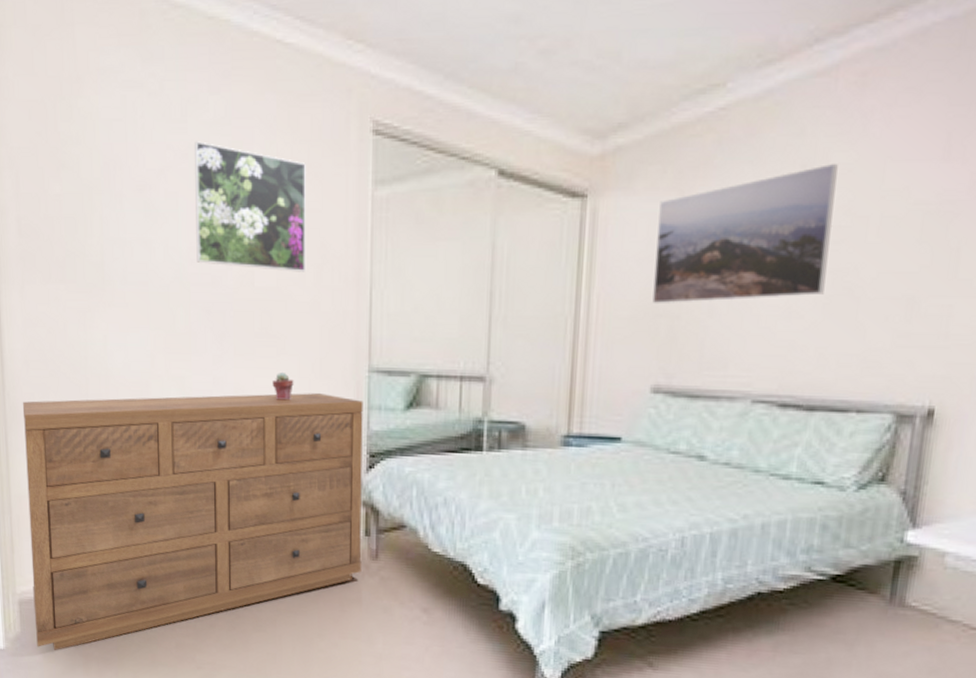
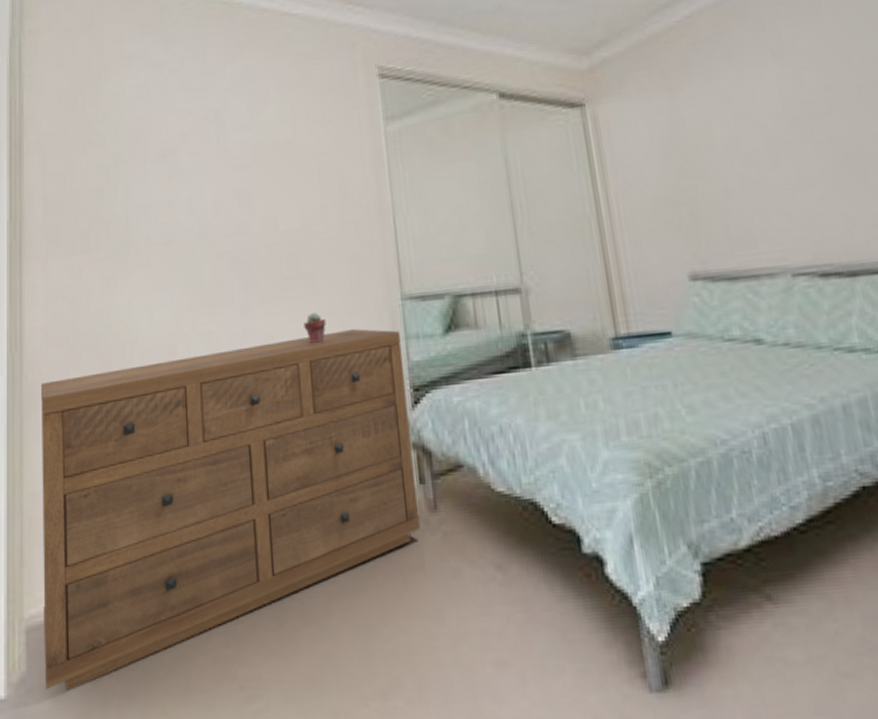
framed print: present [195,141,306,272] -> none [214,104,328,215]
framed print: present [652,163,838,304] -> none [653,48,829,194]

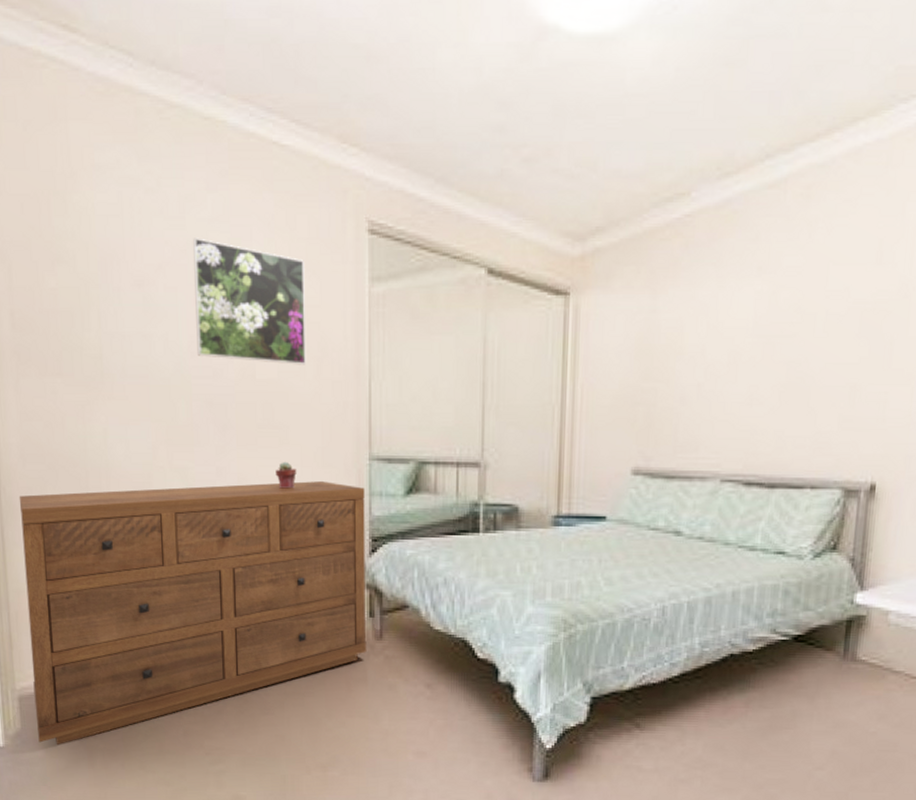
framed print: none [214,104,328,215] -> present [193,238,306,365]

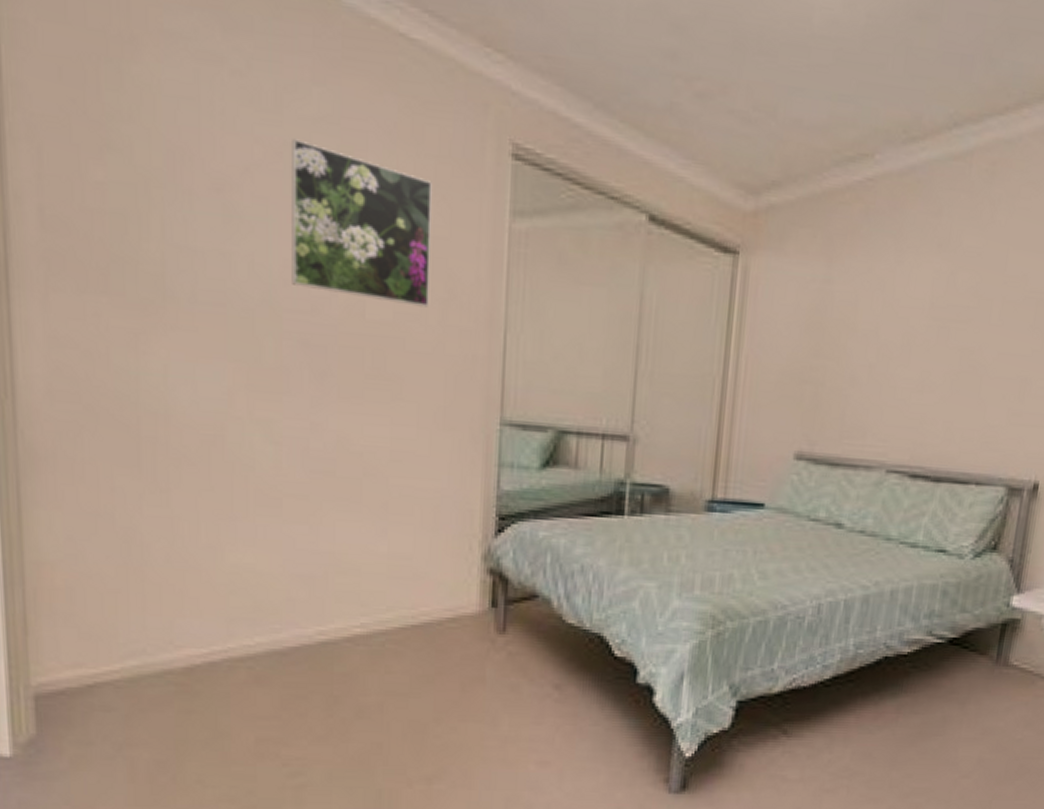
dresser: present [19,481,367,746] -> none [42,442,493,756]
potted succulent: present [275,462,297,489] -> none [385,421,411,454]

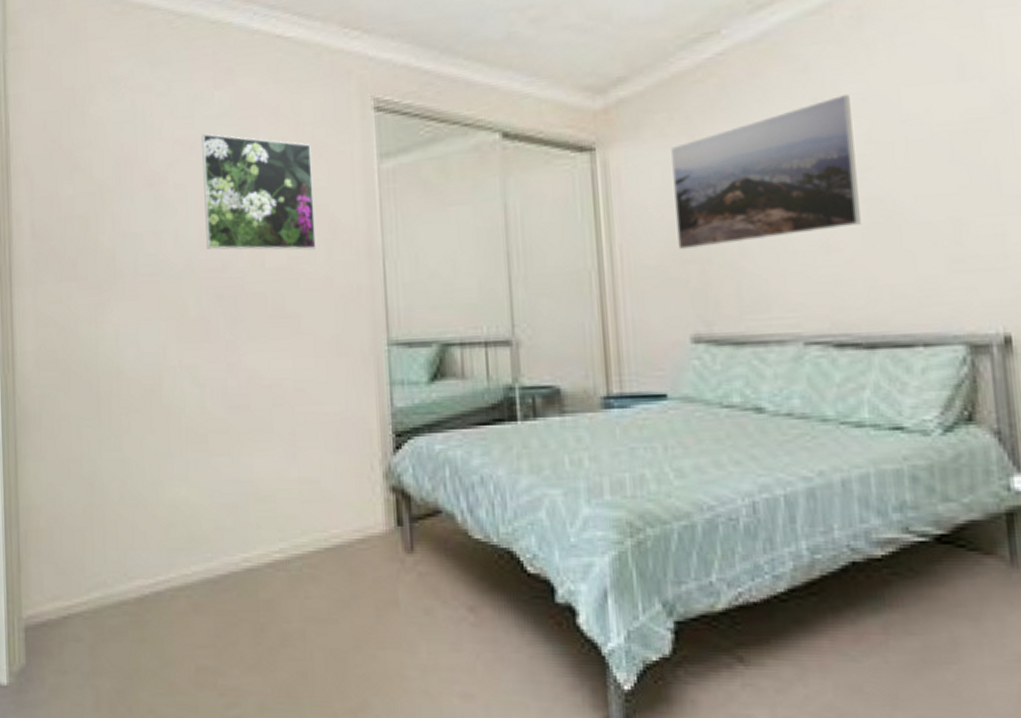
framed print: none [799,245,969,372] -> present [671,94,861,250]

